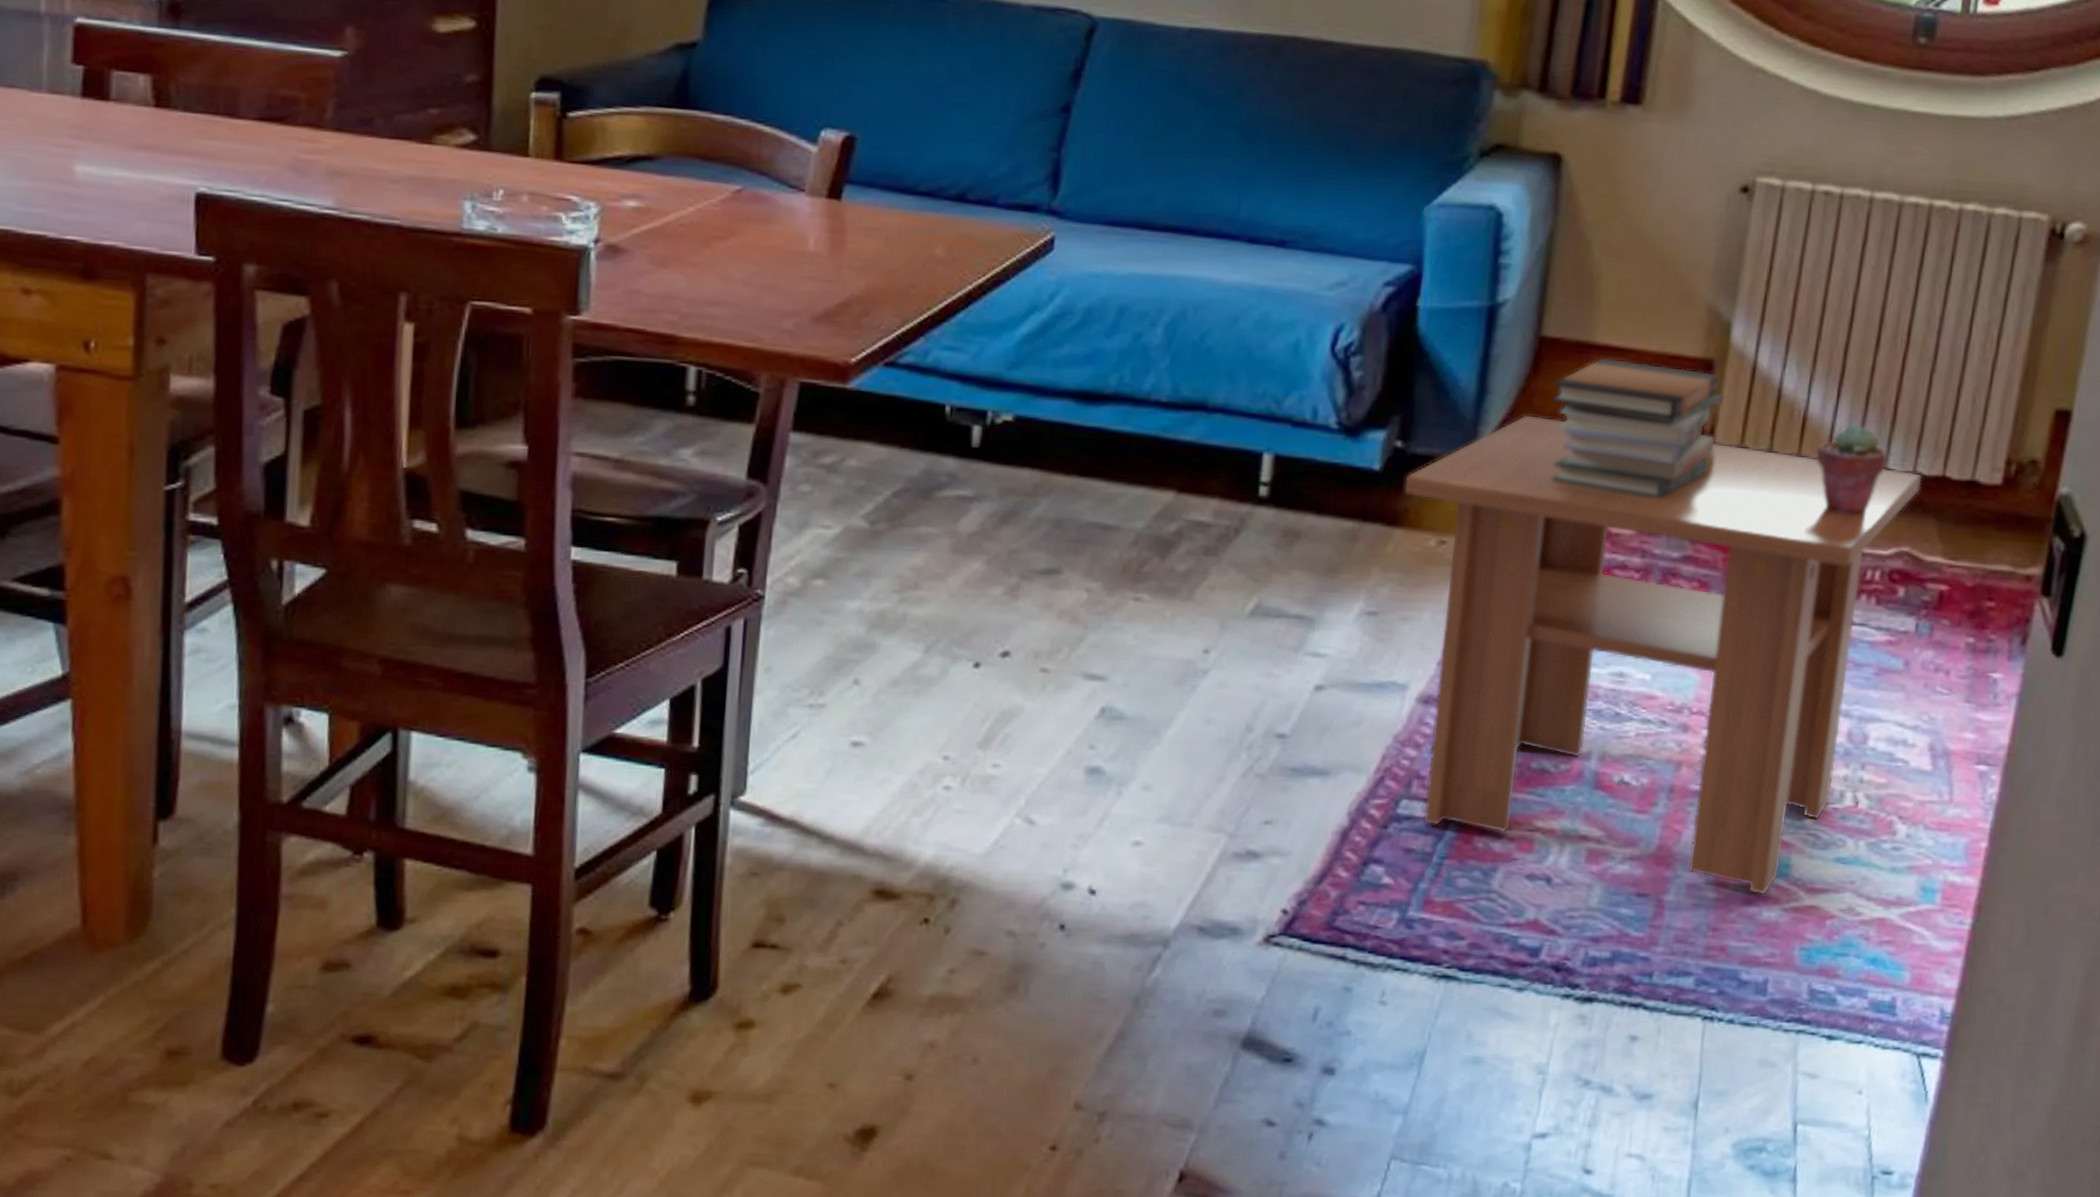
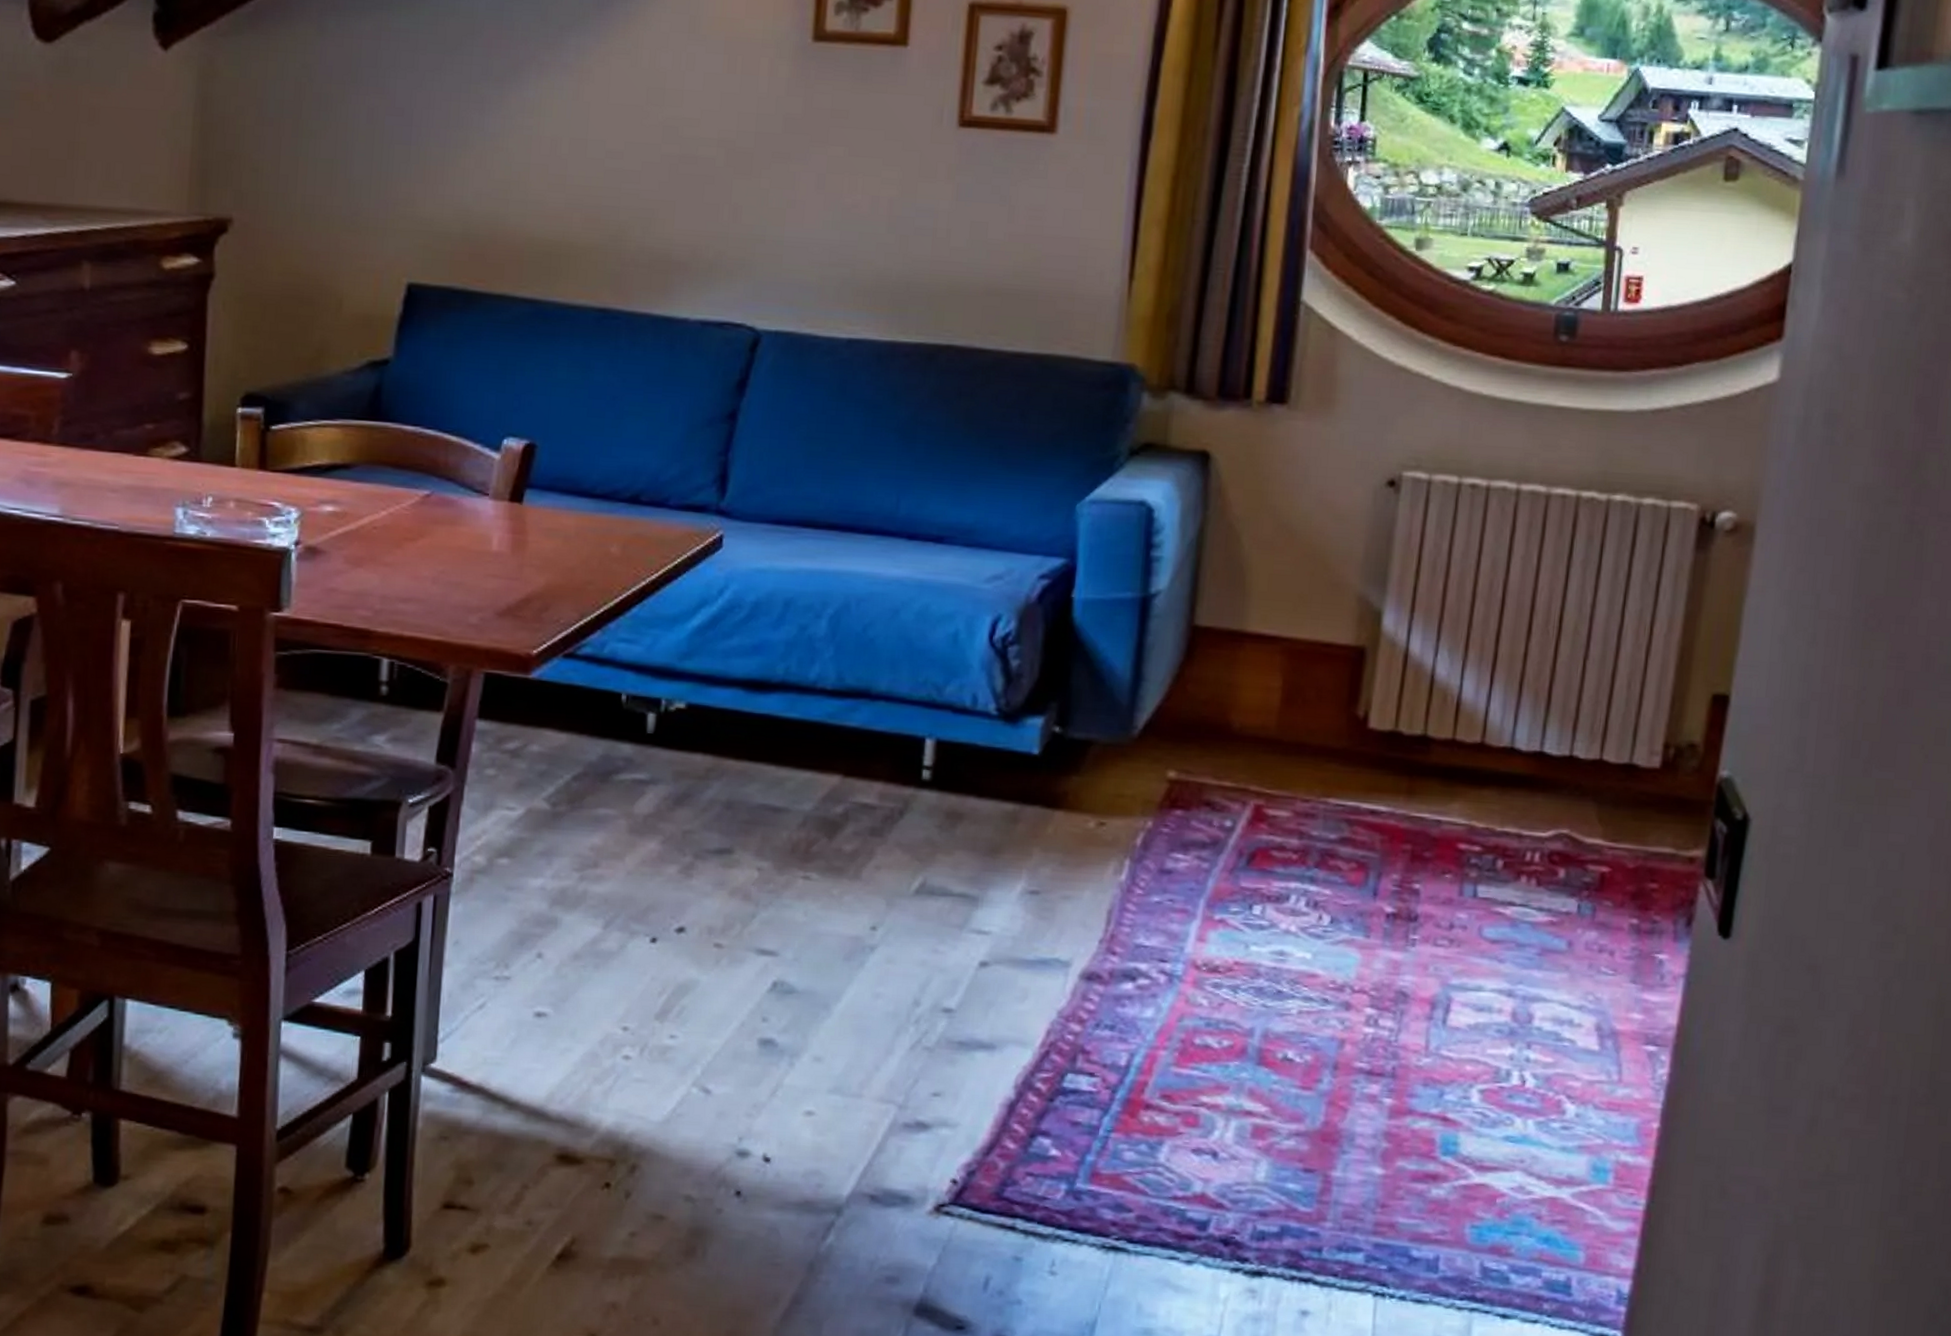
coffee table: present [1403,414,1922,895] -> none [1062,700,1579,1172]
book stack: present [1551,357,1725,499] -> none [1205,646,1378,782]
potted succulent: present [1815,423,1889,515] -> none [1470,708,1544,797]

